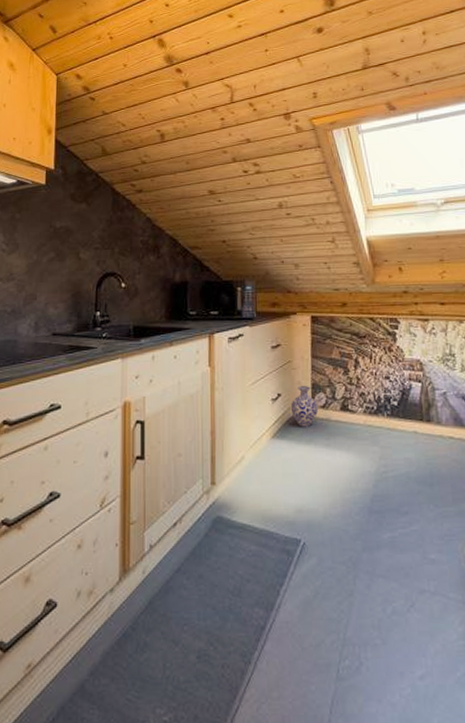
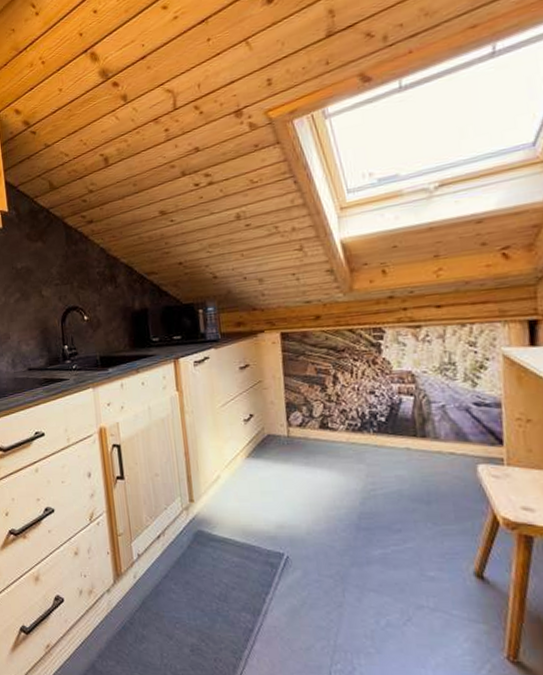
vase: present [290,386,318,427] -> none [264,405,294,447]

